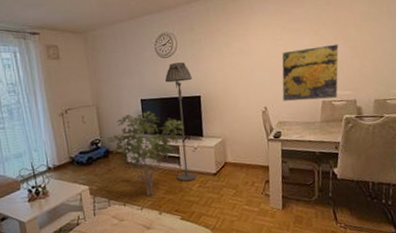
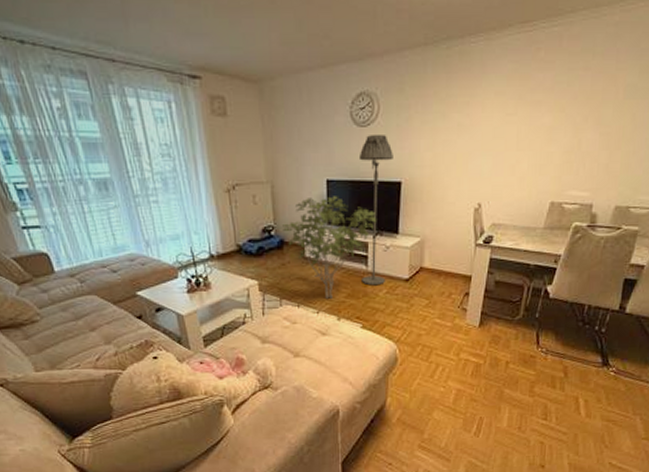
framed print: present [281,44,339,102] -> none [501,127,588,200]

